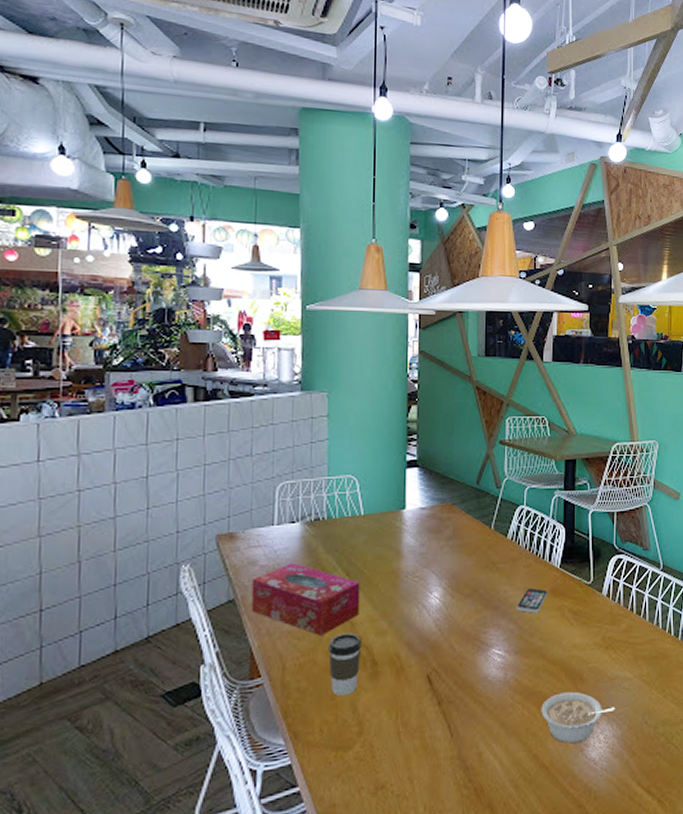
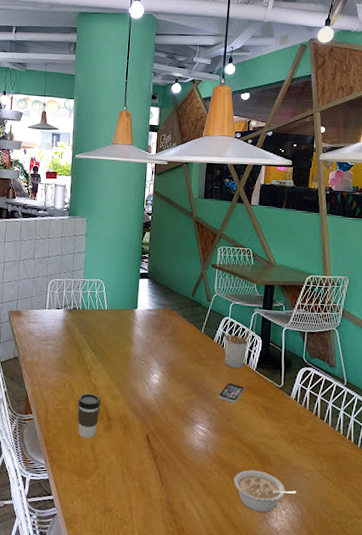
tissue box: present [251,563,360,637] -> none [28,337,102,393]
utensil holder: none [517,518,550,570] -> present [222,330,250,369]

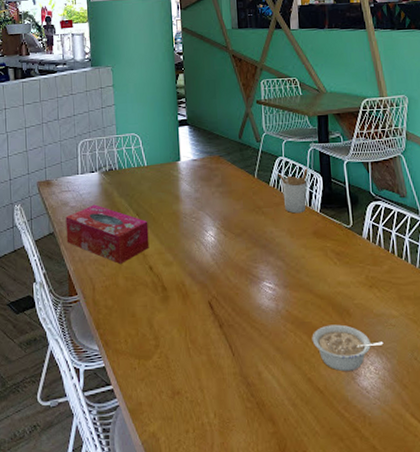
tissue box: none [28,337,102,393] -> present [65,204,149,265]
coffee cup: present [77,393,101,439] -> none [127,263,153,315]
smartphone: present [218,382,244,403] -> none [282,229,310,252]

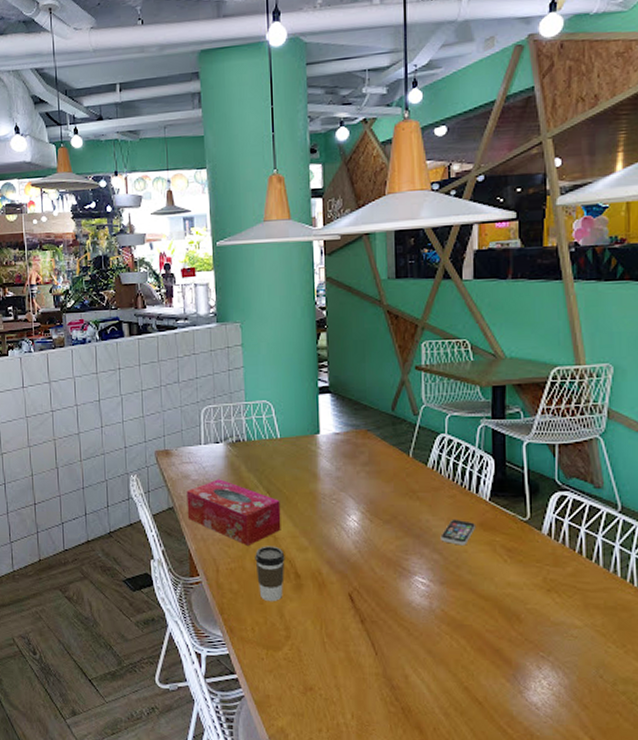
coffee cup: none [127,263,153,315] -> present [255,546,285,602]
utensil holder: present [278,168,308,214] -> none [438,448,476,501]
smartphone: none [282,229,310,252] -> present [440,519,475,546]
legume: present [312,324,384,372] -> none [471,630,561,684]

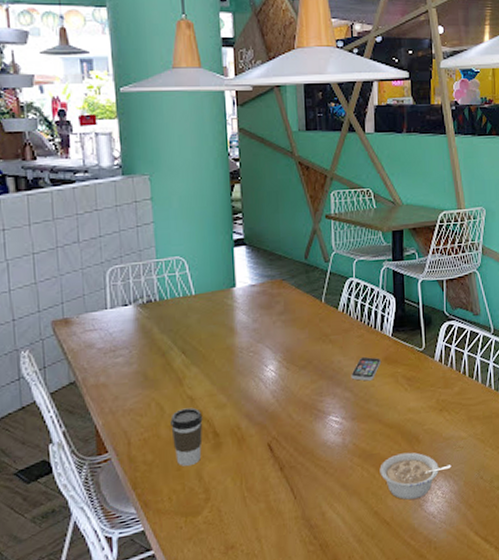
tissue box: present [186,479,281,547] -> none [91,344,198,413]
legume: none [471,630,561,684] -> present [380,452,452,500]

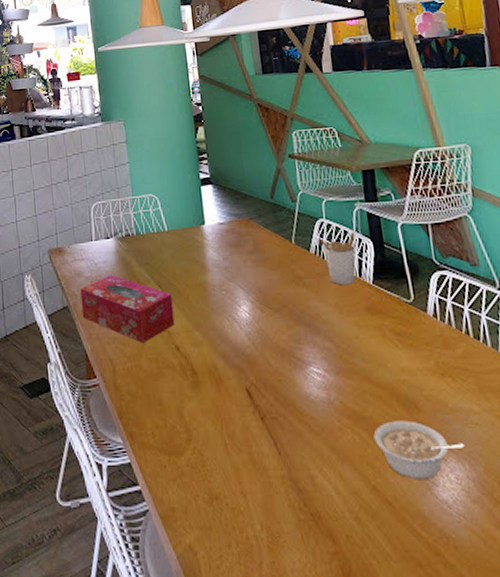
tissue box: none [91,344,198,413] -> present [80,275,175,344]
coffee cup: present [170,407,203,467] -> none [150,342,182,403]
utensil holder: none [347,289,380,340] -> present [319,232,356,286]
smartphone: present [351,356,381,381] -> none [330,304,363,332]

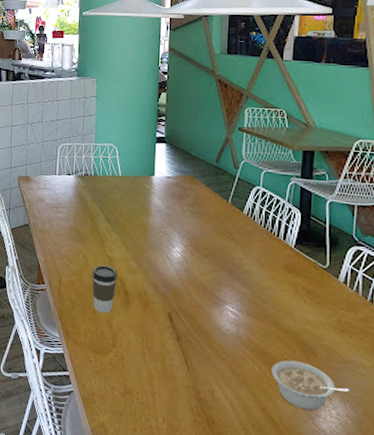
tissue box: present [80,275,175,344] -> none [39,204,117,264]
coffee cup: none [150,342,182,403] -> present [92,265,117,314]
utensil holder: present [319,232,356,286] -> none [253,201,286,246]

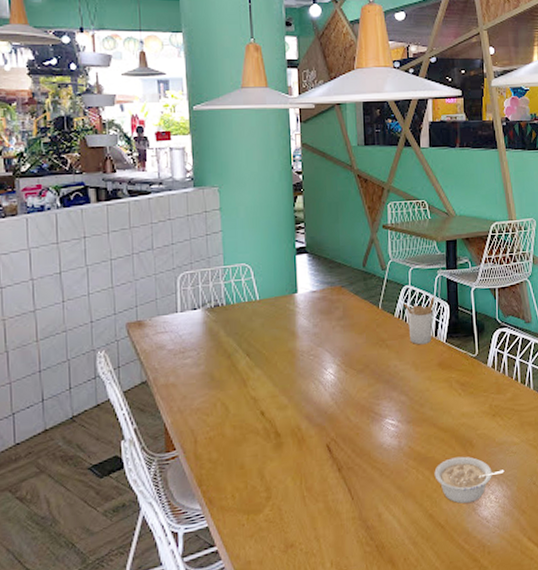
coffee cup: present [92,265,117,314] -> none [235,408,265,466]
utensil holder: none [253,201,286,246] -> present [403,296,435,345]

